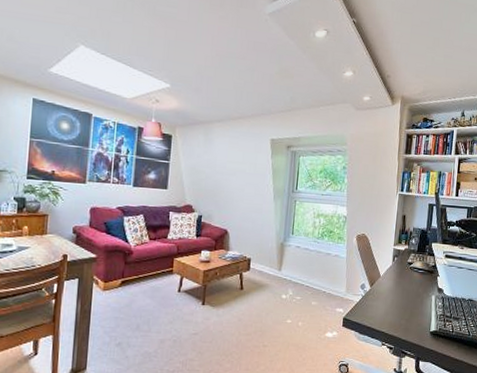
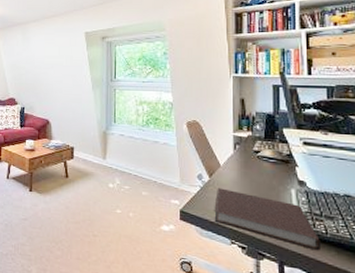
notebook: none [370,296,448,347] -> present [214,188,320,251]

